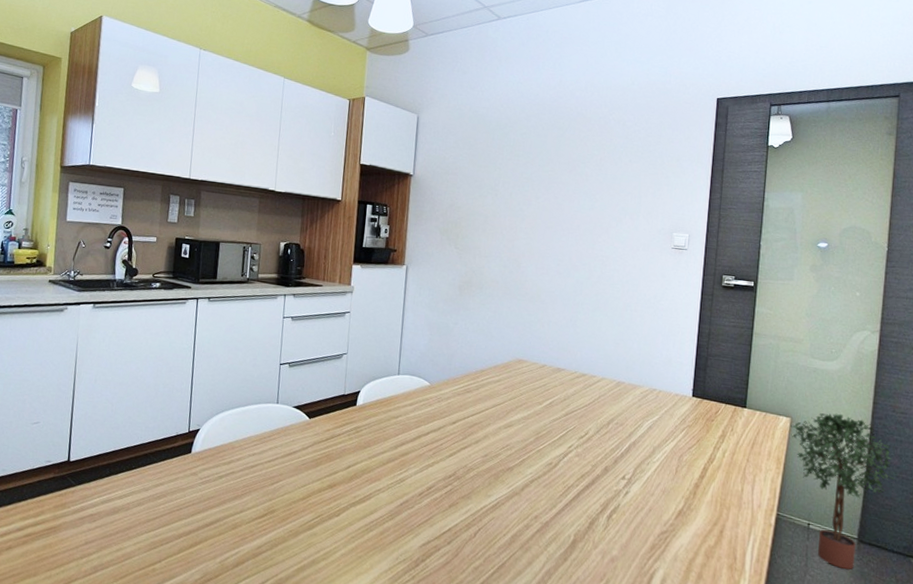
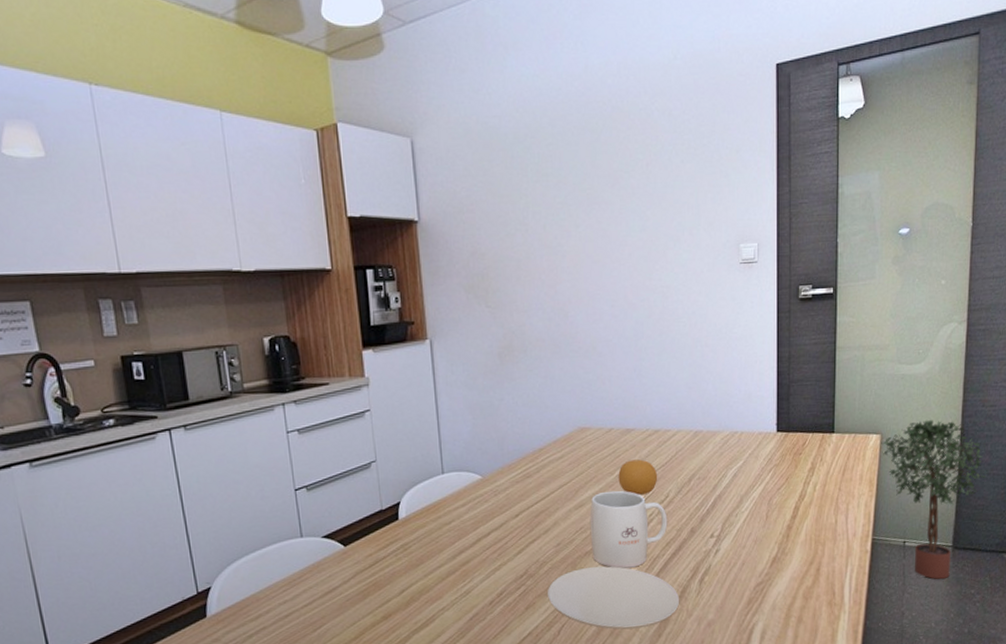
plate: none [470,481,588,549] -> present [548,566,680,630]
mug: none [513,417,585,491] -> present [589,490,668,569]
fruit: none [545,395,581,428] -> present [618,459,658,495]

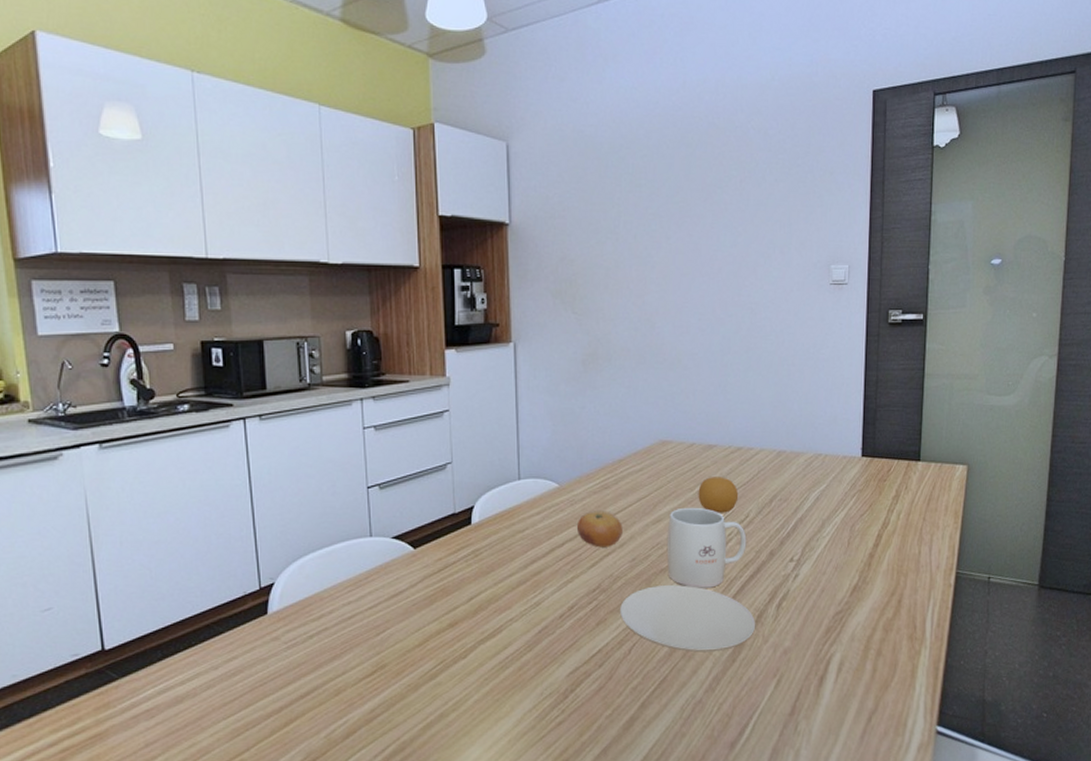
fruit: none [501,498,546,535] -> present [576,509,623,548]
potted tree: present [882,419,987,580] -> none [969,452,1075,619]

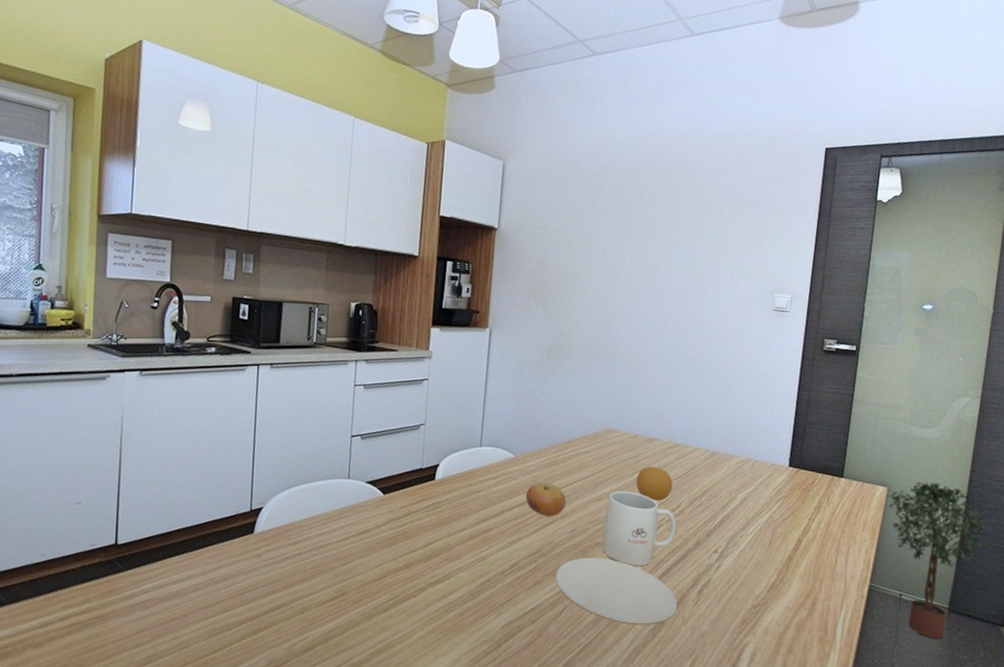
potted tree: none [969,452,1075,619] -> present [888,482,988,640]

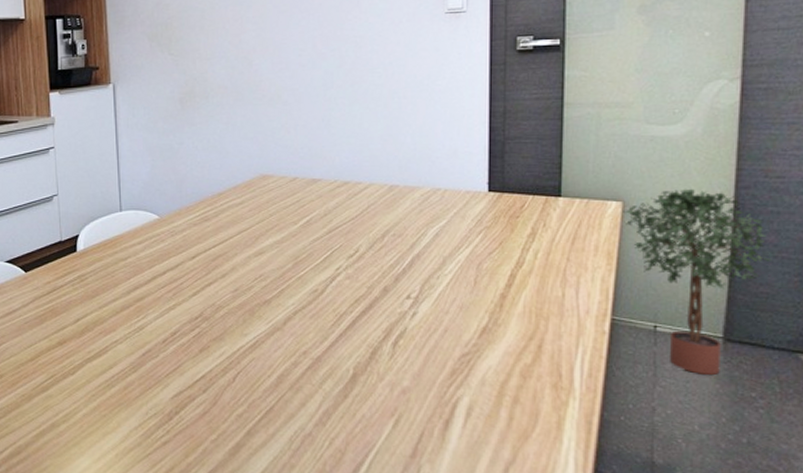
fruit: present [525,482,566,517] -> none [177,241,224,277]
plate: present [555,557,678,626] -> none [223,317,370,386]
mug: present [602,490,677,567] -> none [270,240,357,322]
fruit: present [636,466,673,501] -> none [302,211,347,247]

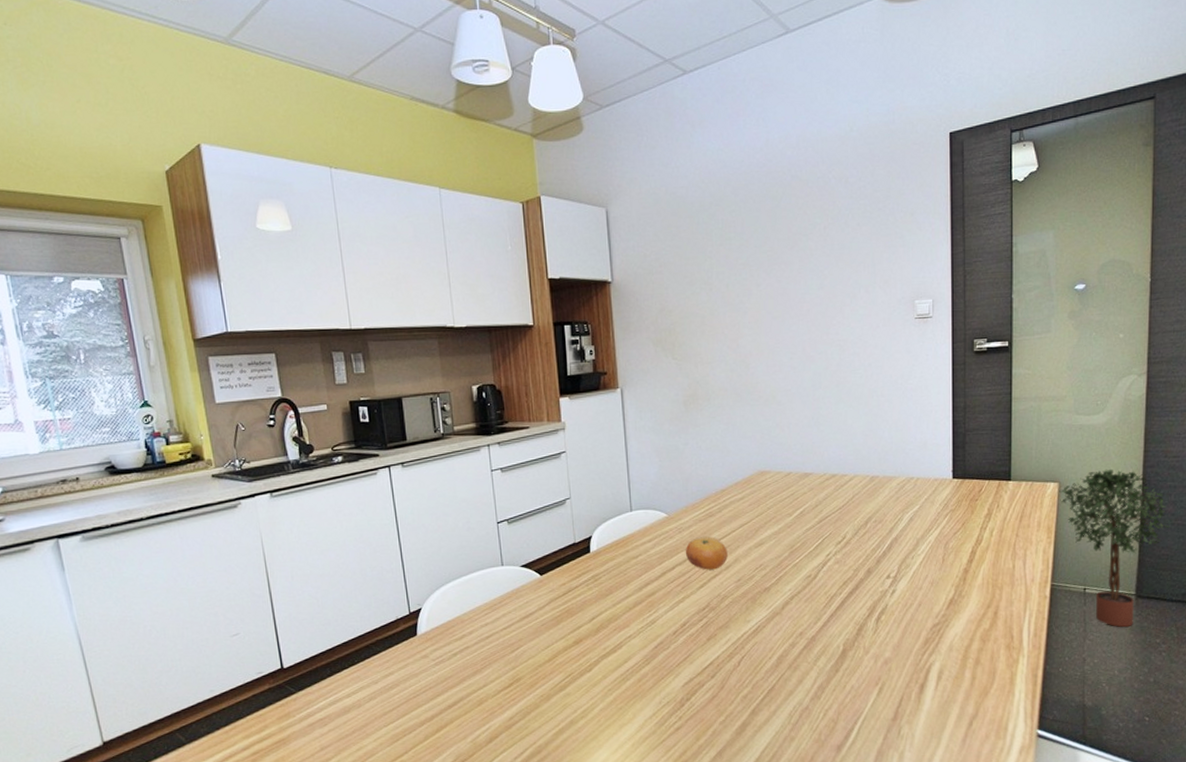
fruit: none [177,241,224,277] -> present [685,535,728,570]

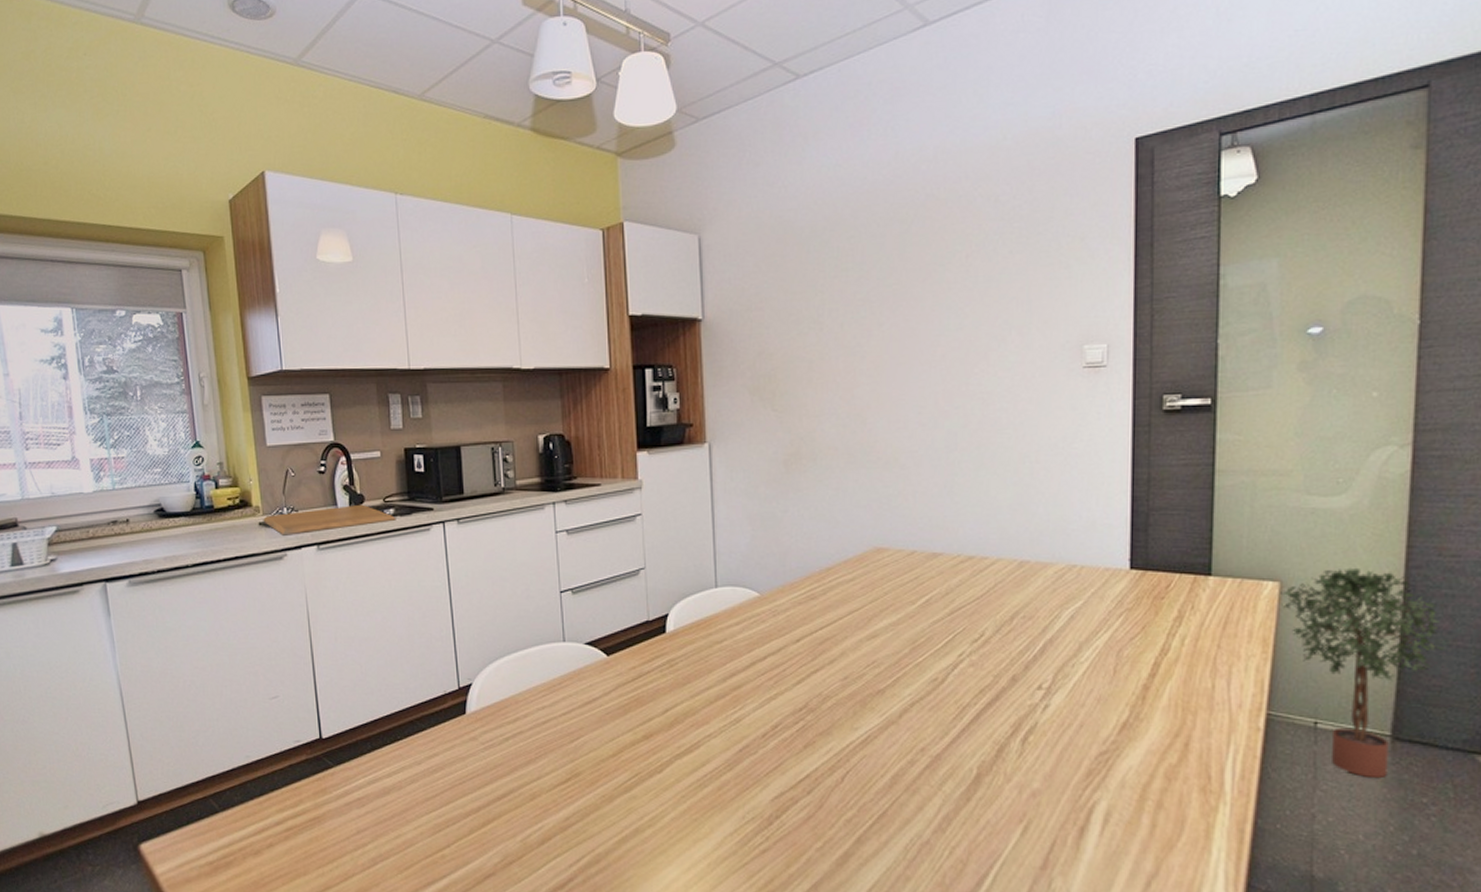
chopping board: none [215,453,345,487] -> present [263,504,396,537]
fruit: present [685,535,728,570] -> none [779,622,832,663]

